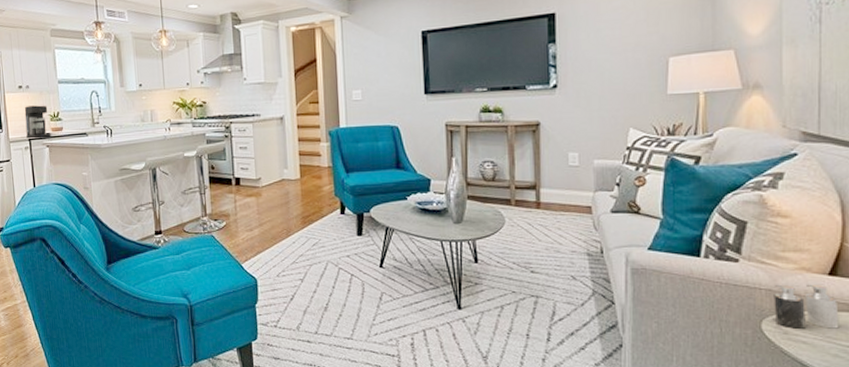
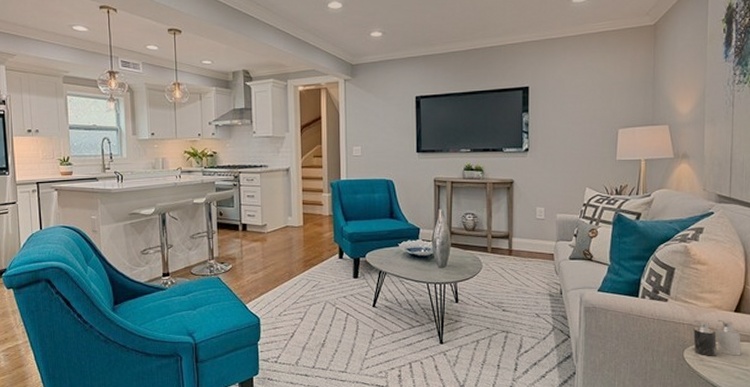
coffee maker: present [24,105,51,139] -> none [33,149,60,182]

